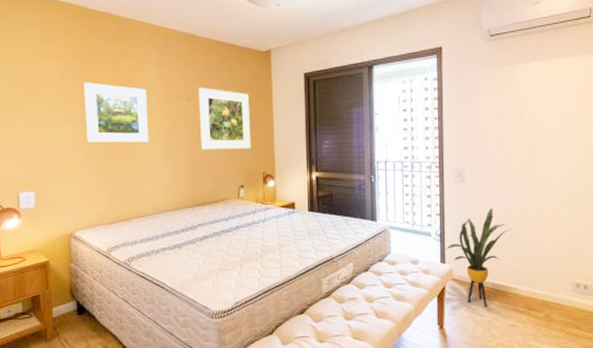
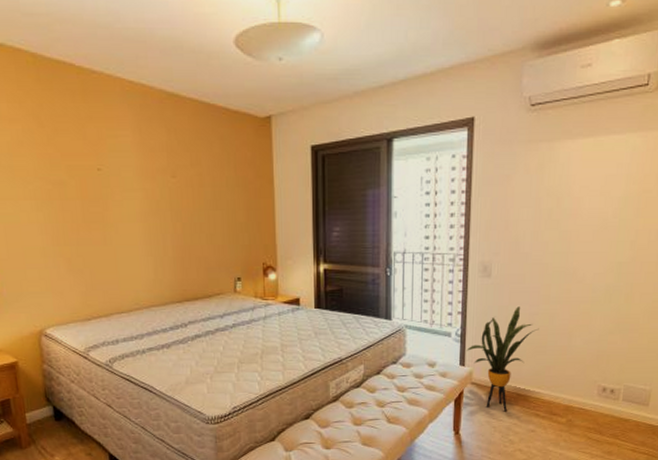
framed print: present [84,82,149,143] -> none [44,151,128,226]
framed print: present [198,87,251,150] -> none [184,160,249,237]

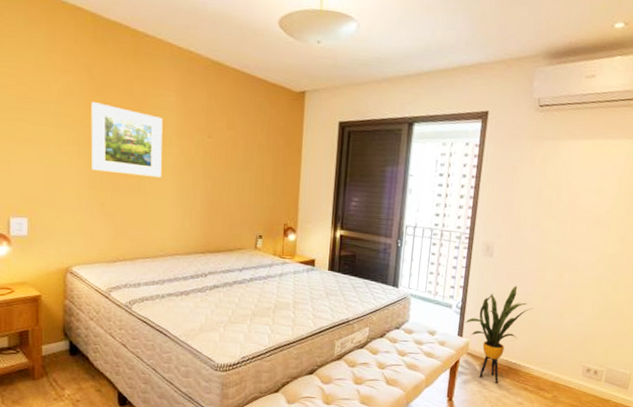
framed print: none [44,151,128,226] -> present [91,102,163,178]

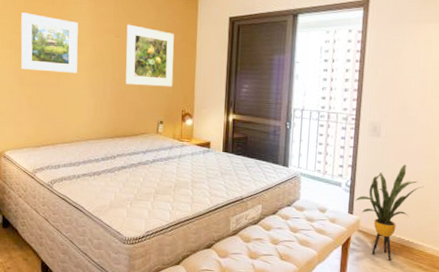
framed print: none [219,123,277,198] -> present [125,24,174,87]

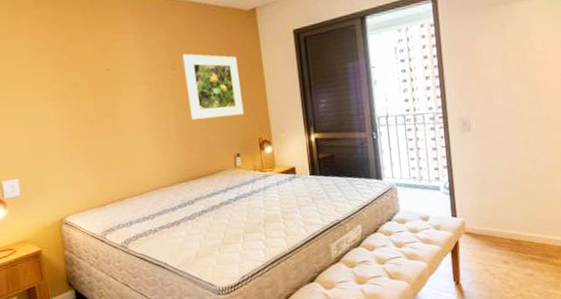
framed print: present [20,12,78,73] -> none [59,58,136,122]
house plant: present [355,165,424,261] -> none [456,156,523,258]

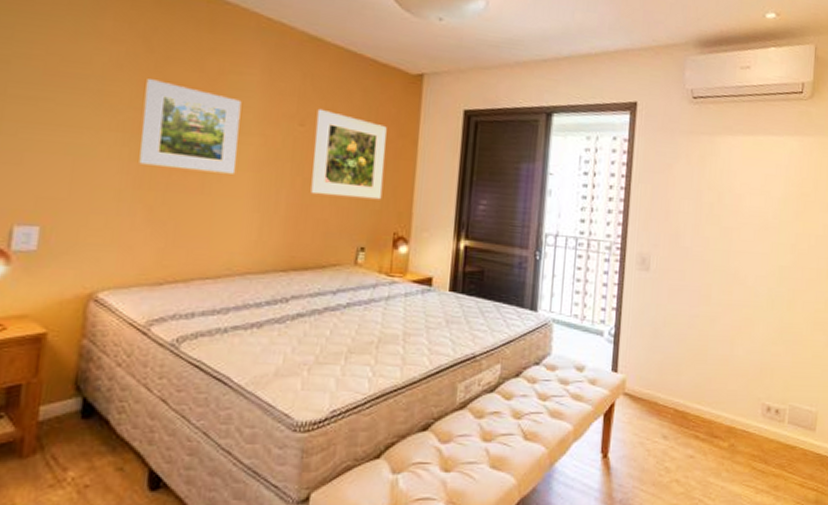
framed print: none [59,58,136,122] -> present [139,79,242,174]

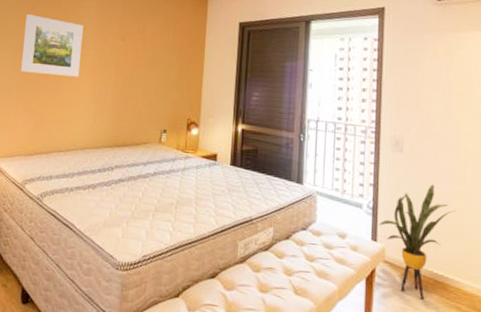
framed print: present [311,108,387,200] -> none [129,27,182,94]
house plant: none [620,306,700,431] -> present [378,185,456,300]

